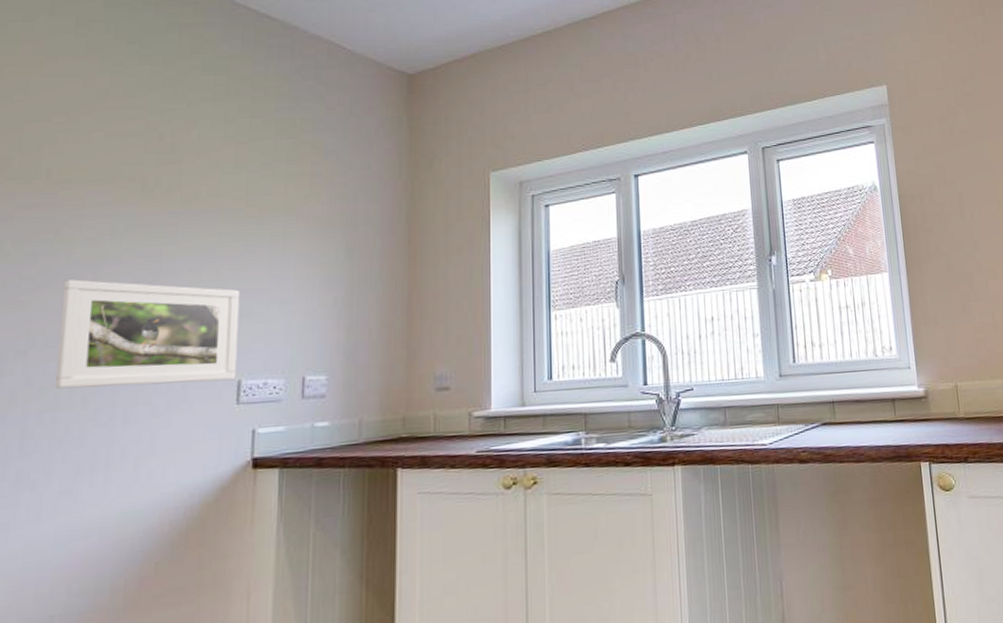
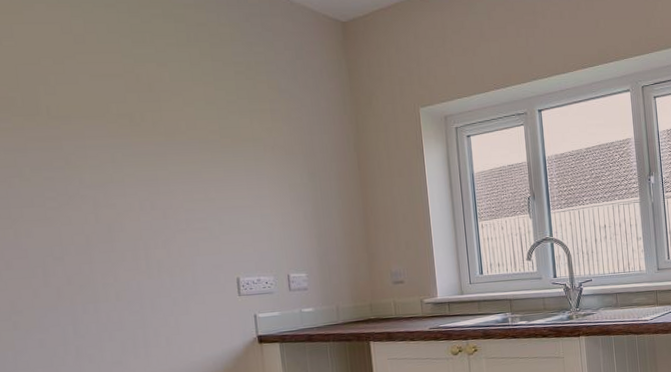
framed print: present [55,279,241,389] -> none [81,199,235,286]

